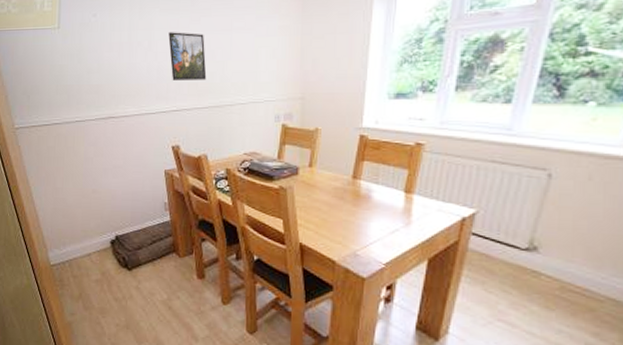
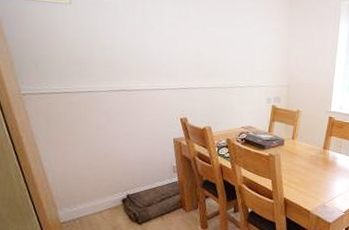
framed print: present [168,32,207,80] -> none [178,21,212,65]

